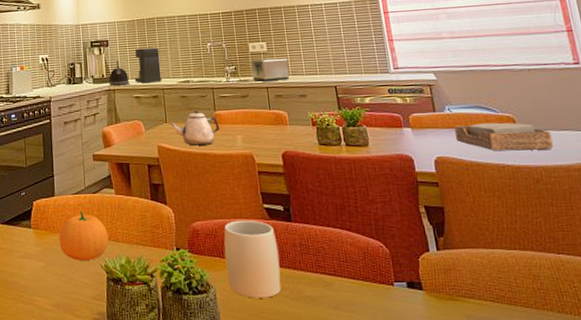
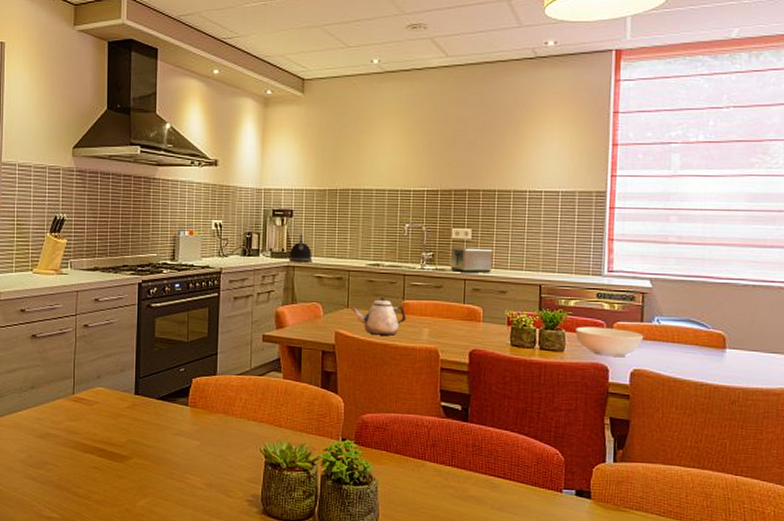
fruit: present [59,211,109,261] -> none [217,393,271,443]
coffee maker: present [134,47,162,84] -> none [318,223,350,263]
mug: present [223,220,281,298] -> none [391,416,450,494]
bowl: none [375,120,440,148] -> present [576,326,644,358]
napkin holder: present [453,122,554,152] -> none [658,338,760,371]

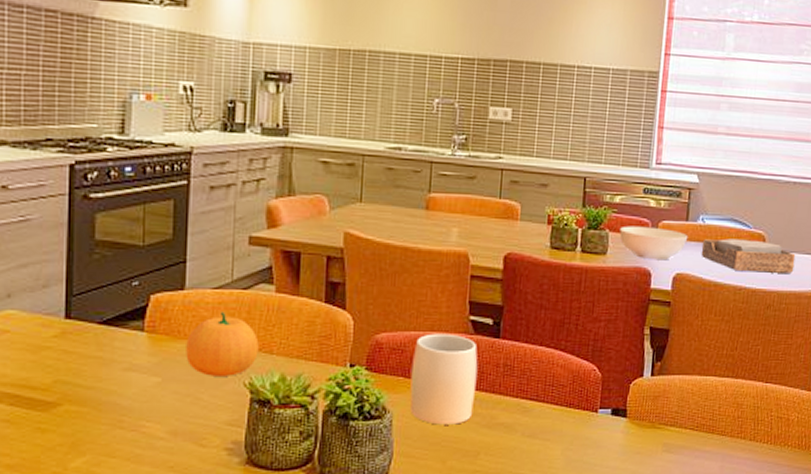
fruit: none [217,393,271,443] -> present [186,311,259,376]
kettle: present [288,234,313,262] -> none [285,106,317,143]
teapot: present [351,296,407,336] -> none [365,188,433,237]
mug: none [391,416,450,494] -> present [409,333,478,425]
toaster: present [450,247,494,274] -> none [485,130,536,162]
napkin holder: none [658,338,760,371] -> present [701,238,796,273]

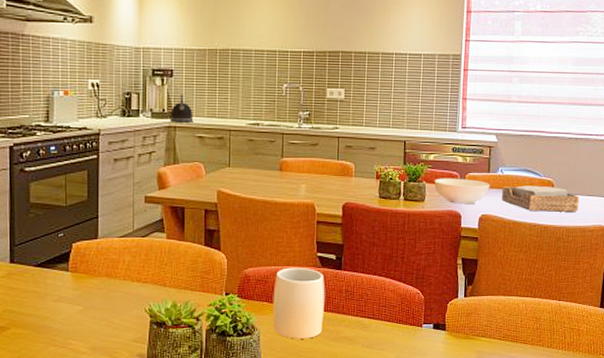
fruit: present [186,311,259,376] -> none [100,255,155,305]
kettle: none [285,106,317,143] -> present [169,94,194,122]

